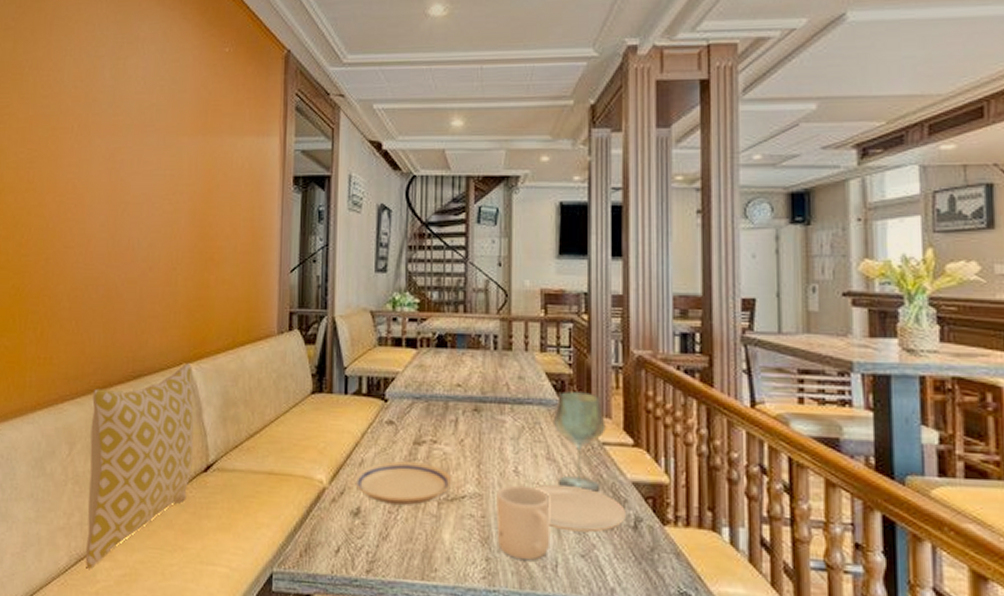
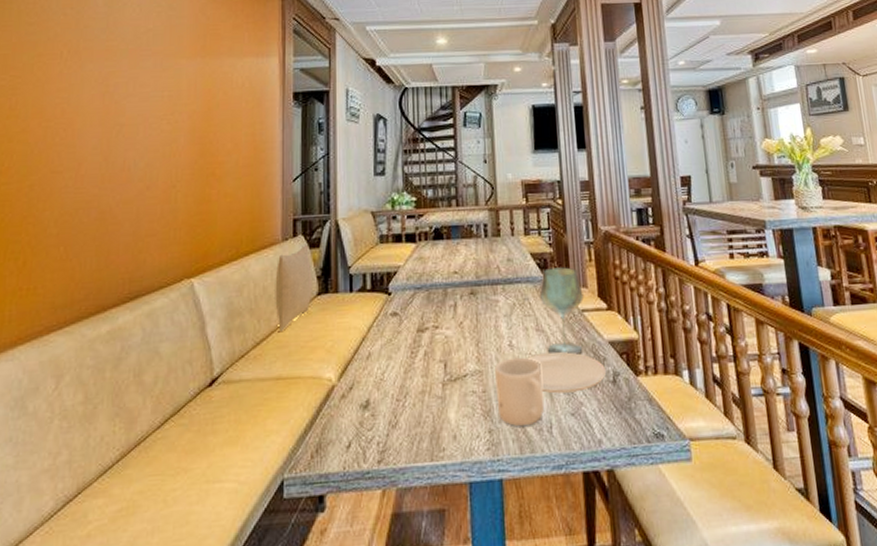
pillow: present [85,363,194,569] -> none [74,278,197,510]
pillow: none [269,340,307,428] -> present [275,245,312,333]
plate: present [353,461,452,505] -> none [362,348,455,392]

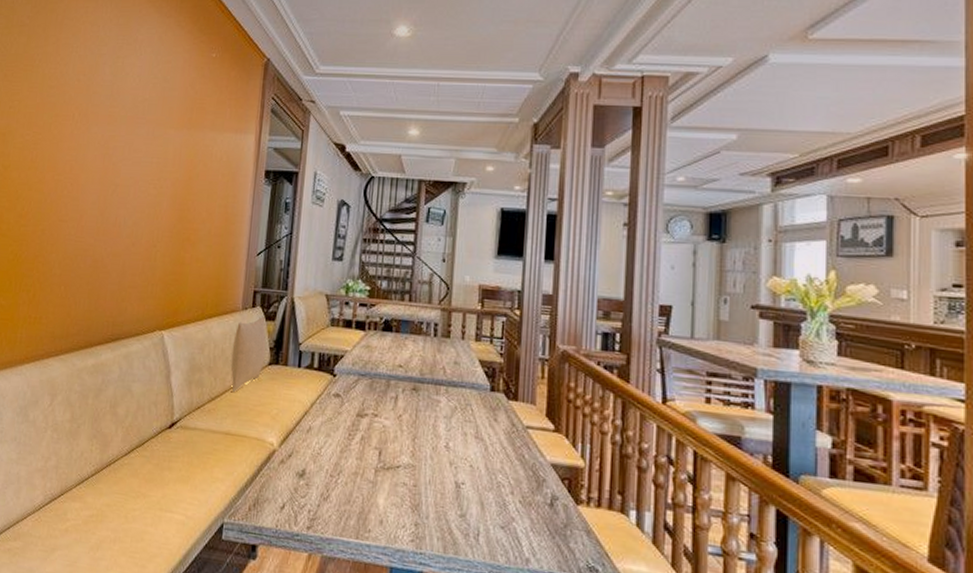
mug: present [494,357,545,427] -> none [426,458,477,528]
plate: present [527,351,607,394] -> none [462,460,545,507]
wine glass: present [540,267,584,355] -> none [484,378,530,470]

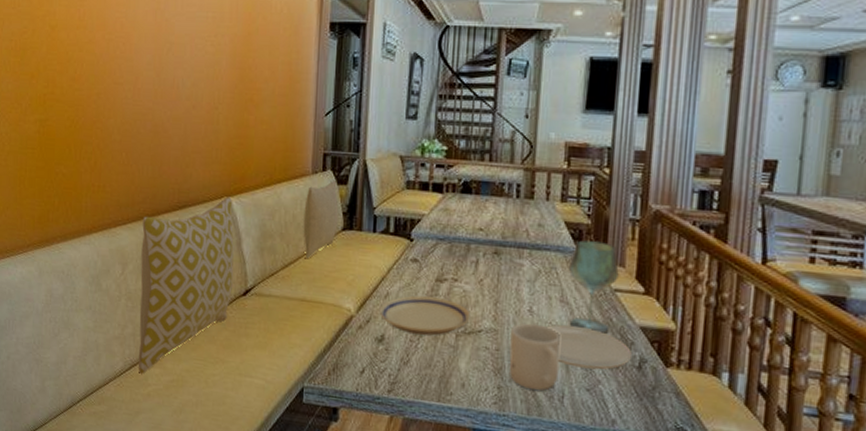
pillow: none [58,330,164,508] -> present [138,197,234,374]
plate: none [301,430,389,471] -> present [379,295,471,336]
mug: none [426,458,477,528] -> present [509,323,562,391]
plate: none [462,460,545,507] -> present [546,324,633,370]
wine glass: none [484,378,530,470] -> present [569,240,619,334]

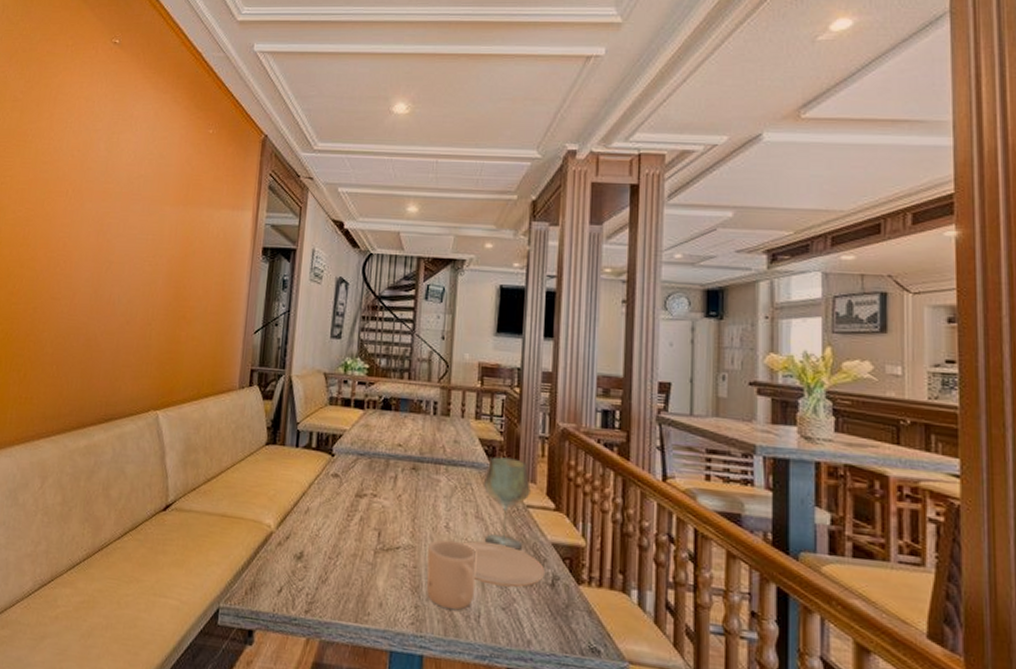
pillow: present [138,197,234,374] -> none [48,410,159,594]
pillow: present [303,181,339,259] -> none [227,396,263,474]
plate: present [379,295,471,336] -> none [299,511,389,553]

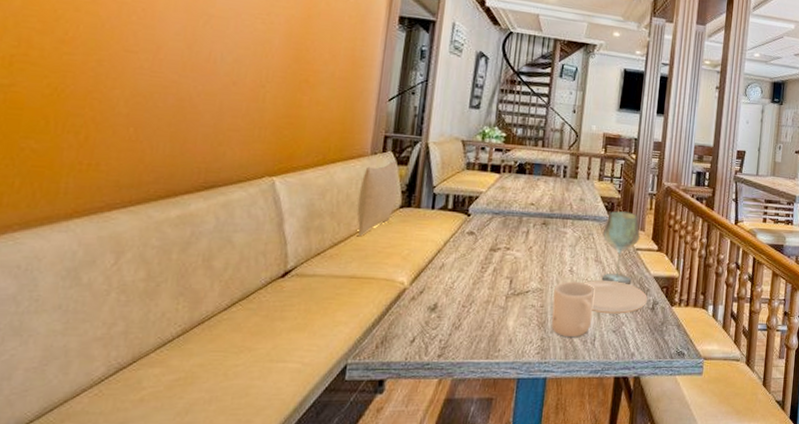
pillow: none [227,396,263,474] -> present [357,161,398,237]

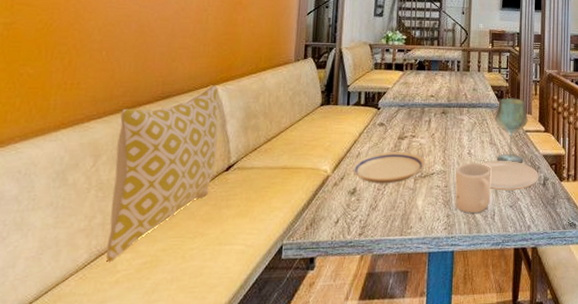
pillow: none [128,176,275,377] -> present [106,85,218,262]
pillow: present [357,161,398,237] -> none [285,66,318,133]
plate: none [433,265,520,300] -> present [351,152,425,183]

